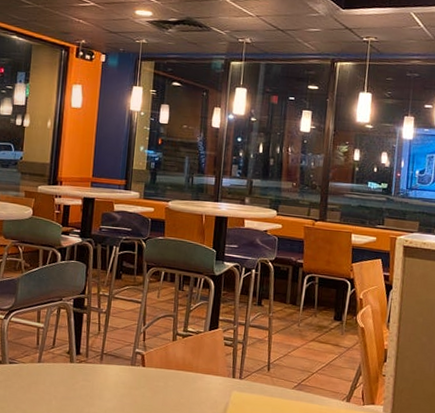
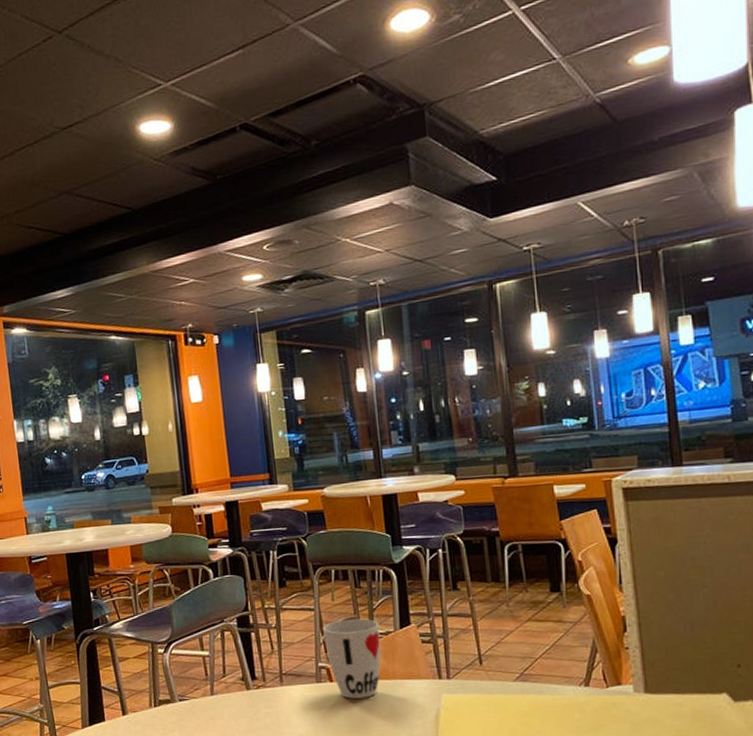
cup: none [144,315,193,385] -> present [322,618,382,699]

